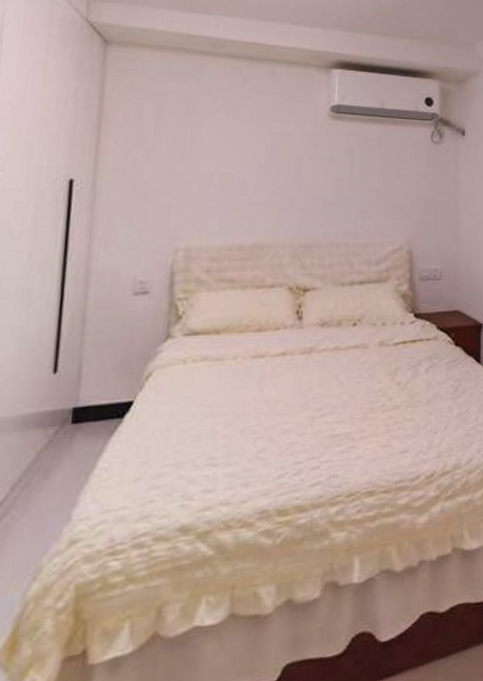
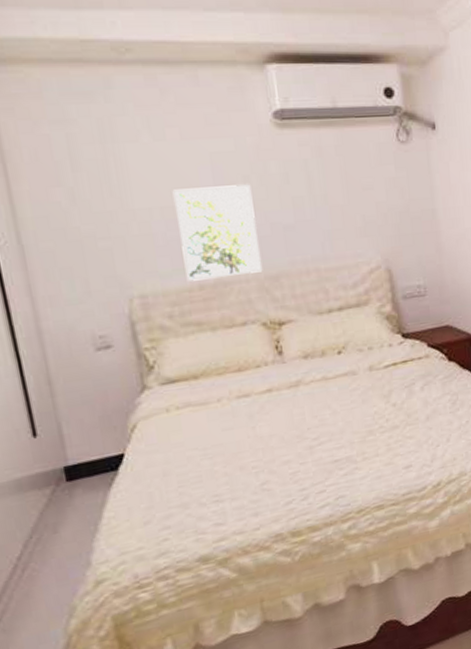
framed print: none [230,160,301,241] -> present [172,184,263,281]

